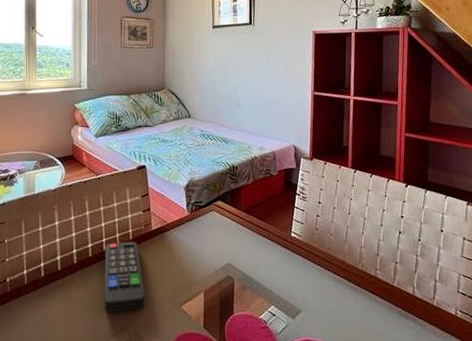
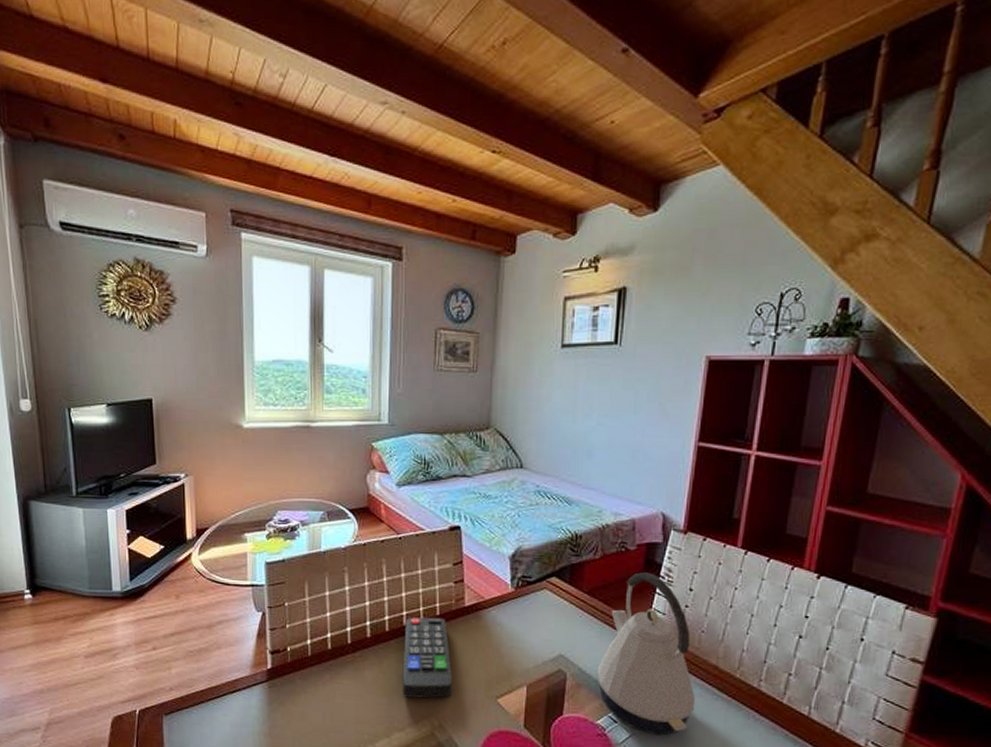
kettle: none [257,192,332,323] -> present [597,572,696,736]

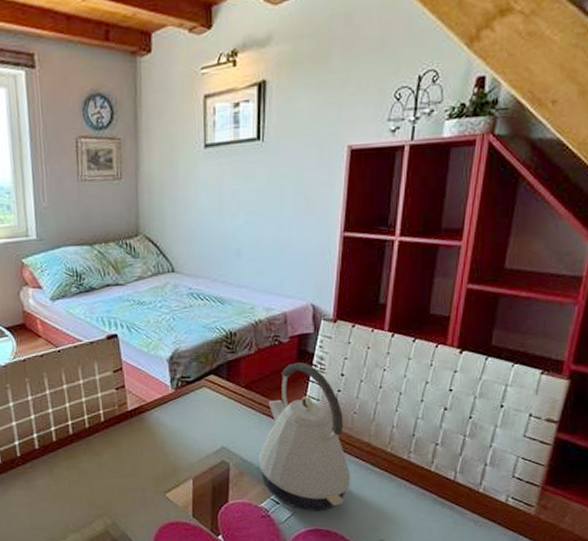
remote control: present [402,617,453,699] -> none [71,423,123,501]

